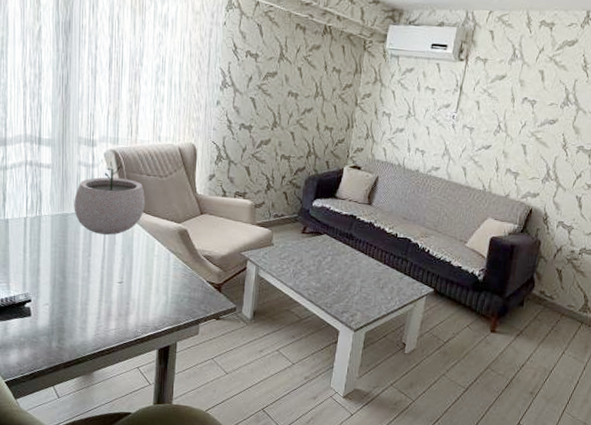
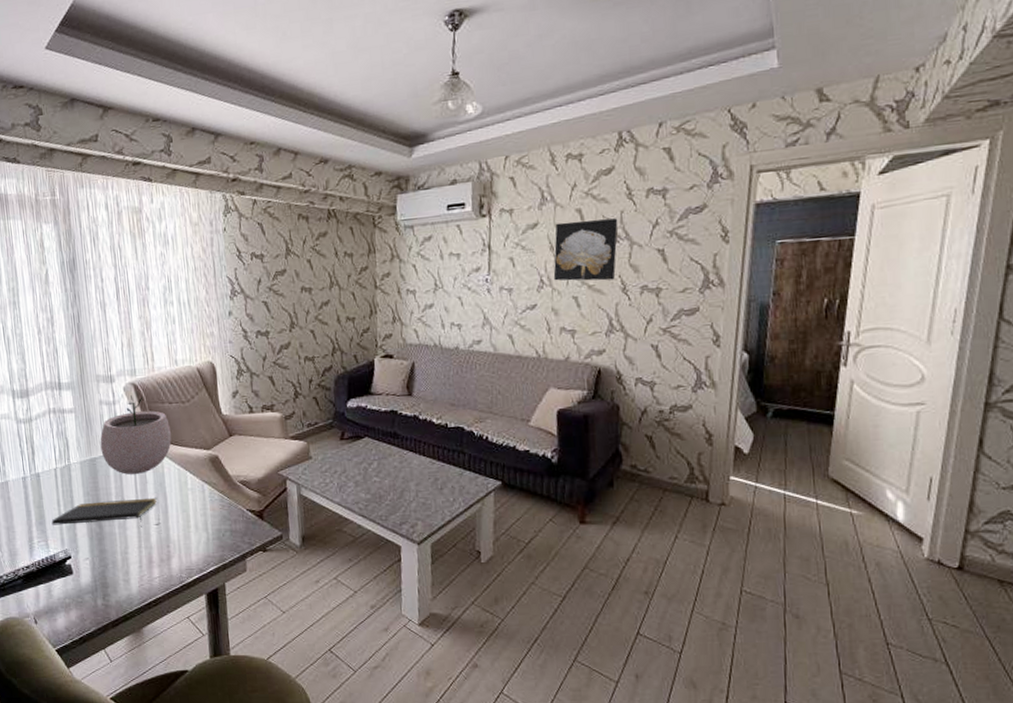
notepad: none [15,253,124,283] -> present [51,497,157,527]
wall art: none [509,79,572,137] -> present [553,218,618,281]

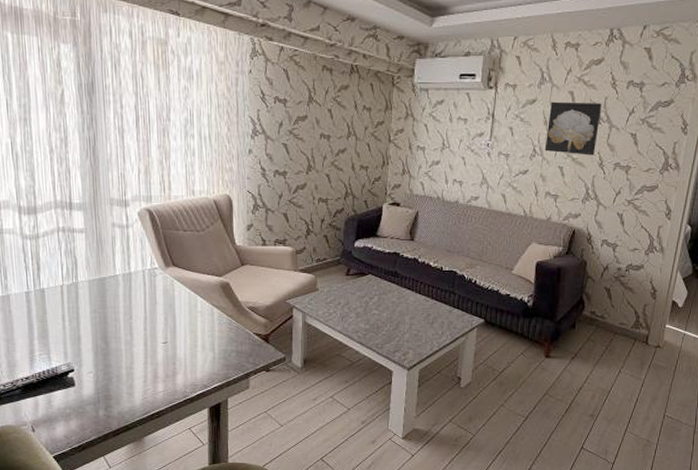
notepad: present [51,497,157,527] -> none [55,318,166,345]
plant pot: present [100,395,172,475] -> none [110,220,185,295]

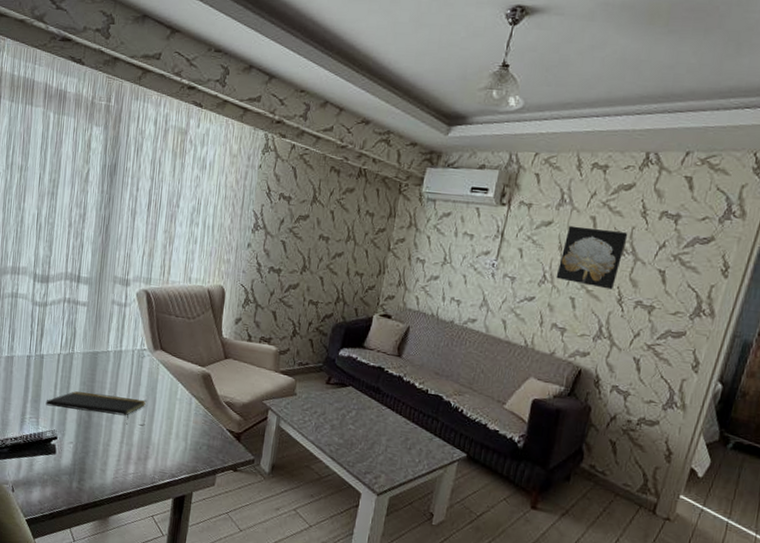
notepad: none [55,318,166,345] -> present [45,391,147,425]

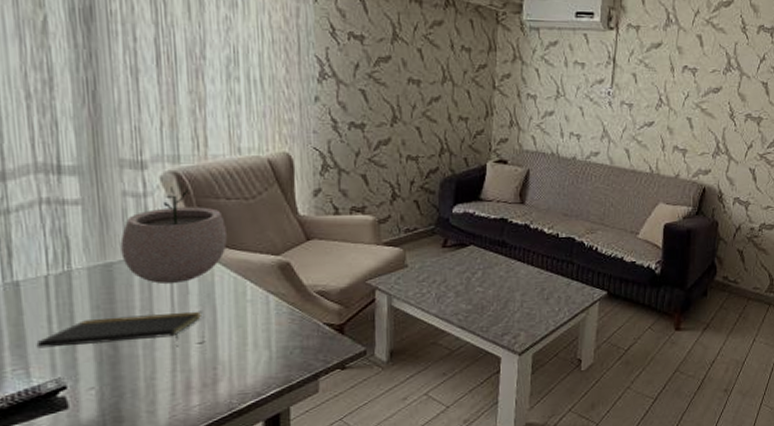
plant pot: none [104,301,173,376] -> present [120,187,228,284]
wall art: present [556,225,628,290] -> none [671,46,732,106]

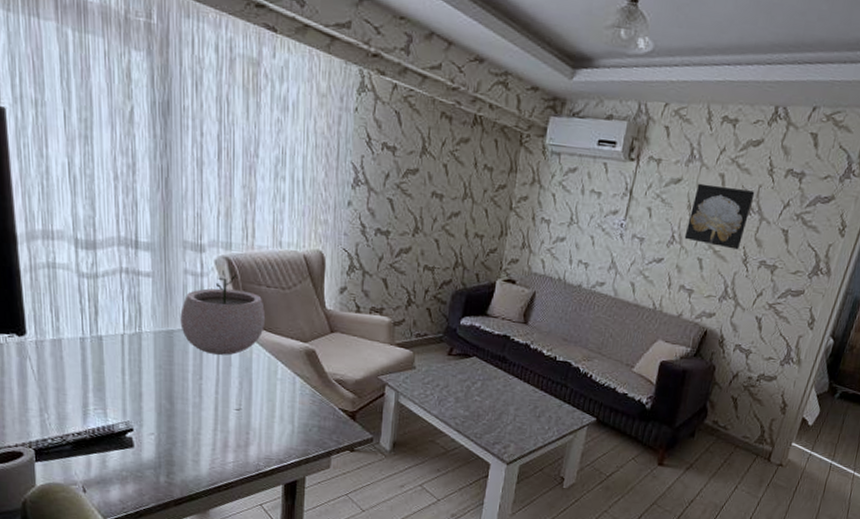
notepad: present [36,311,203,349] -> none [112,376,241,410]
wall art: none [671,46,732,106] -> present [684,183,755,250]

